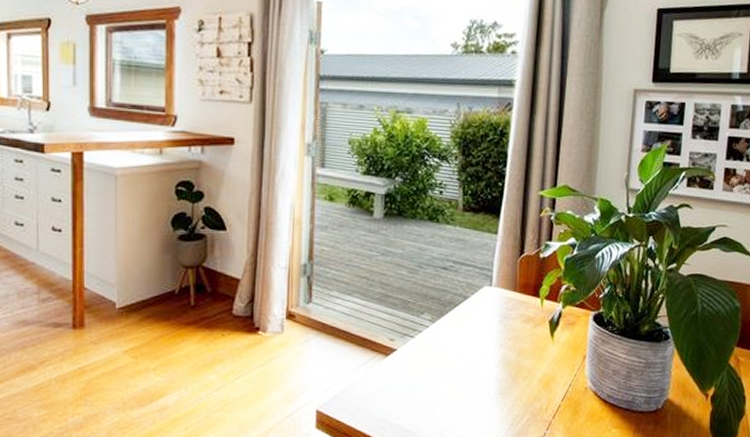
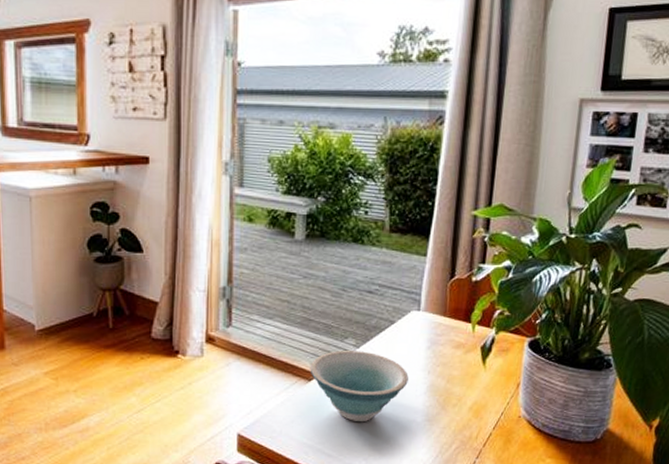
bowl: none [387,326,482,396] -> present [310,350,409,423]

